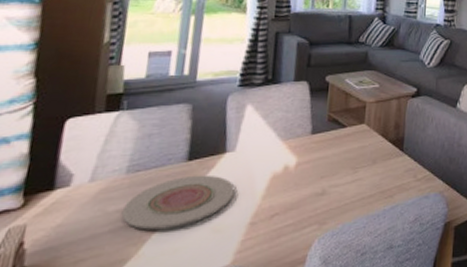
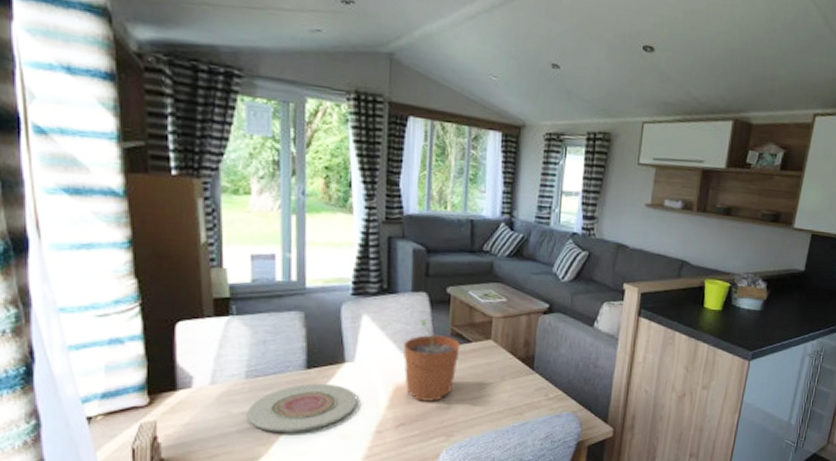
plant pot: none [282,107,336,189] -> present [403,320,461,401]

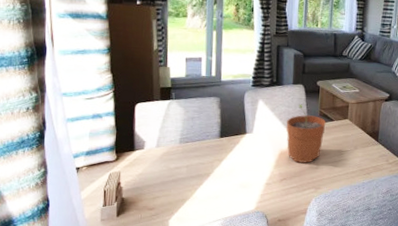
plate: present [246,383,357,432] -> none [179,148,254,183]

